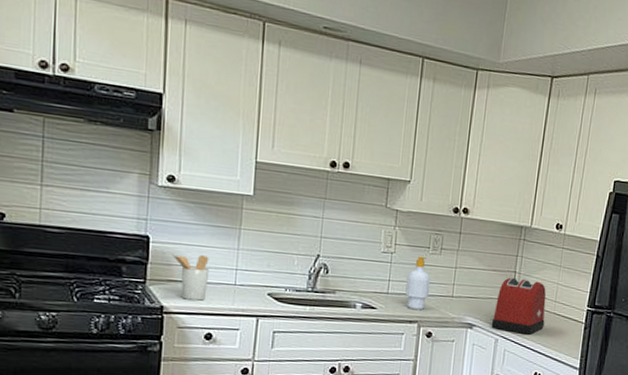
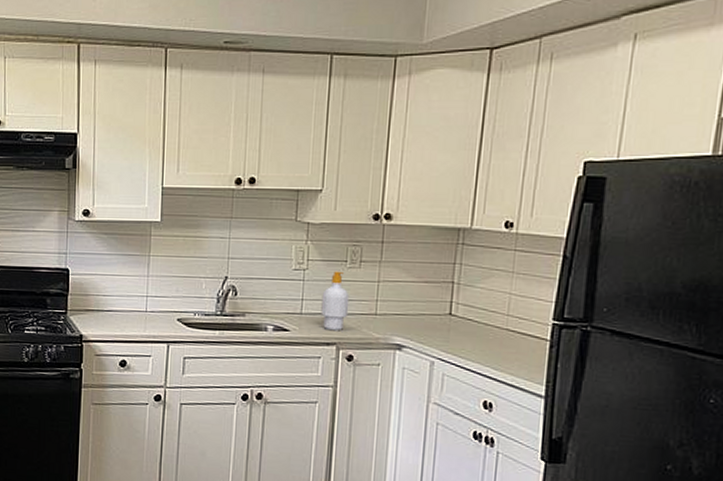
utensil holder: present [171,254,210,301] -> none [88,284,123,329]
toaster: present [491,277,546,335] -> none [424,289,496,356]

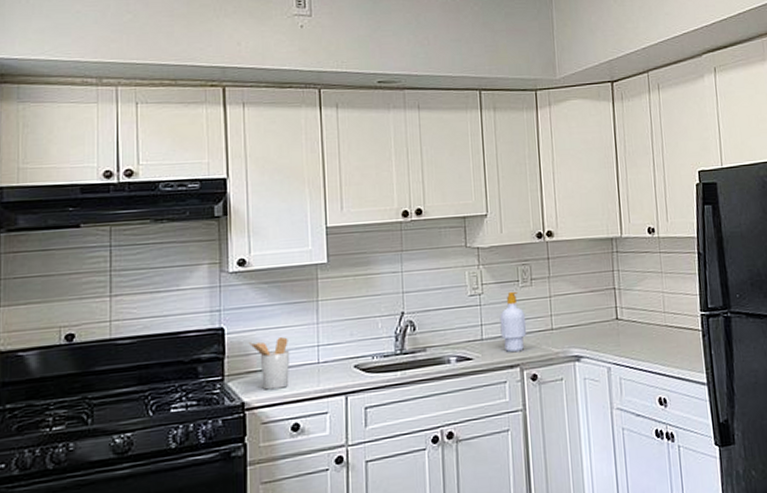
utensil holder: none [88,284,123,329] -> present [248,337,290,390]

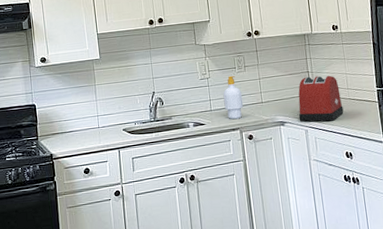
utensil holder: present [248,337,290,390] -> none [51,110,80,146]
toaster: none [599,293,658,357] -> present [298,75,344,122]

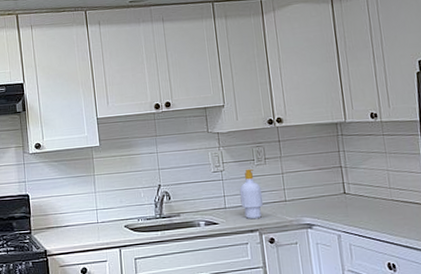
toaster: present [298,75,344,122] -> none [329,171,385,226]

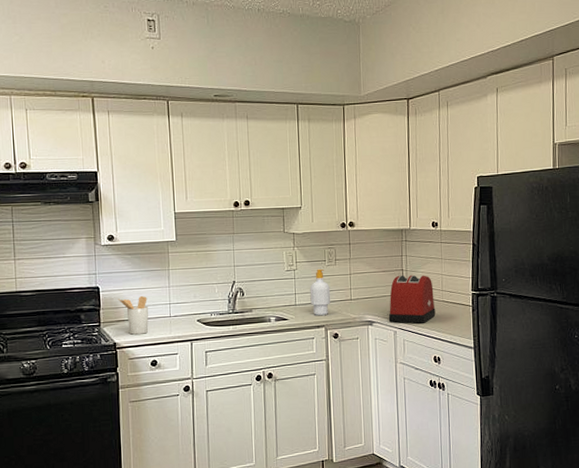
utensil holder: none [46,202,77,242] -> present [117,296,149,335]
toaster: none [329,171,385,226] -> present [388,274,436,324]

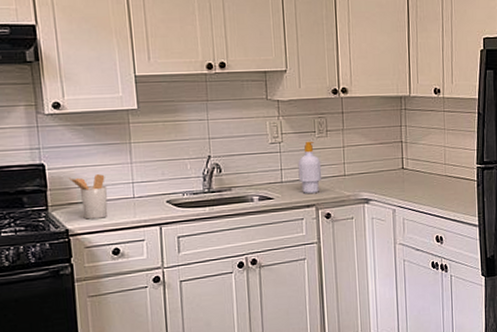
toaster: present [388,274,436,324] -> none [386,147,438,201]

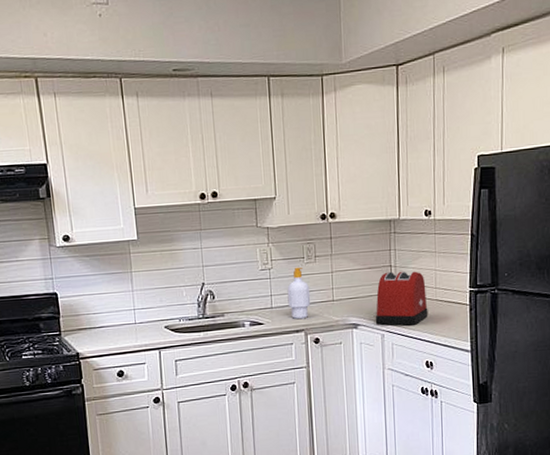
utensil holder: present [68,174,108,220] -> none [77,302,113,344]
toaster: none [386,147,438,201] -> present [375,271,428,326]

